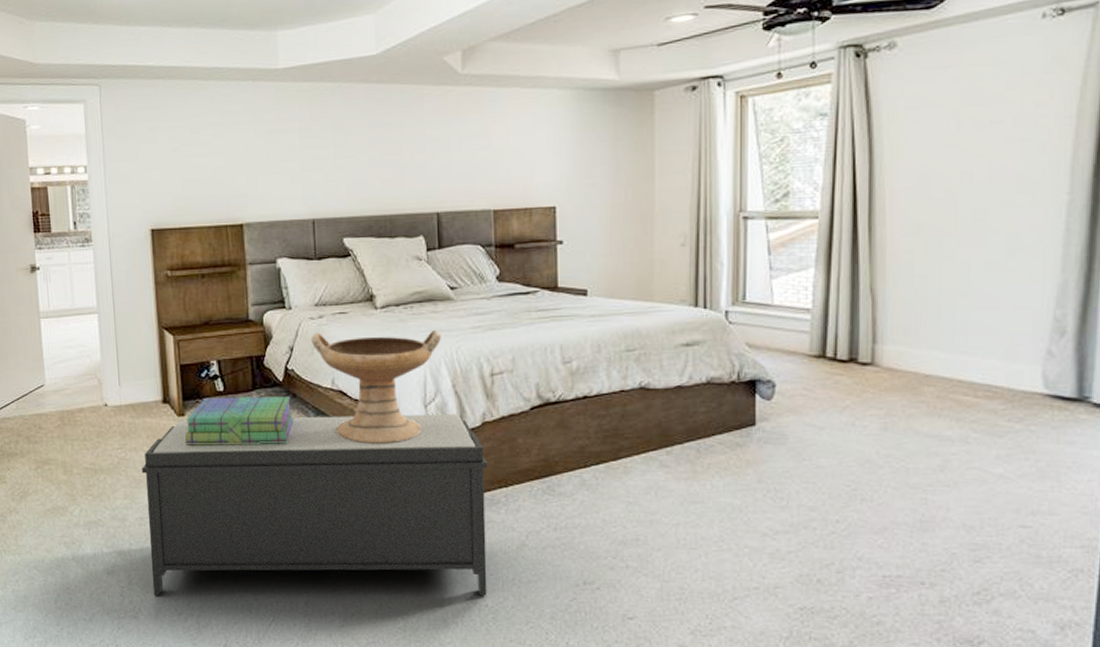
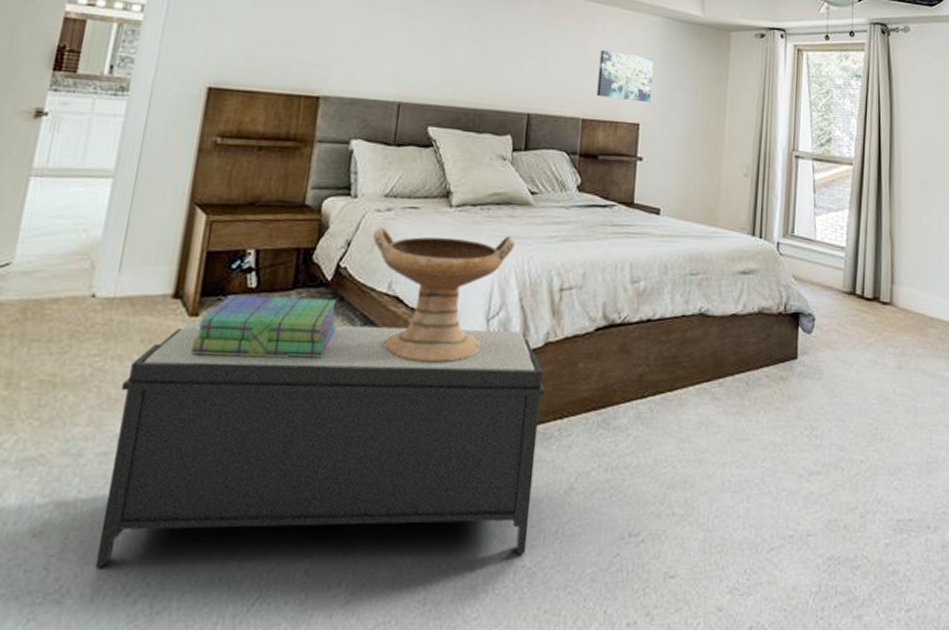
wall art: none [505,135,566,185] -> present [596,50,654,103]

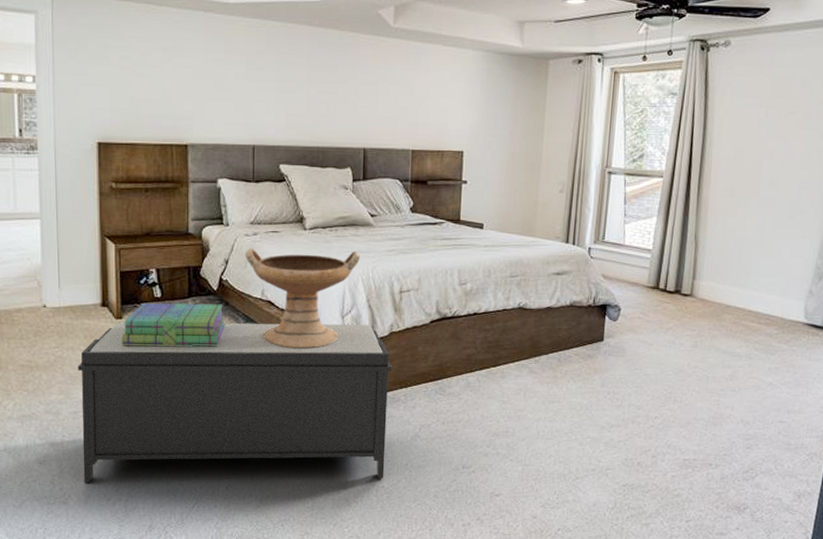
wall art: present [596,50,654,103] -> none [424,87,475,132]

